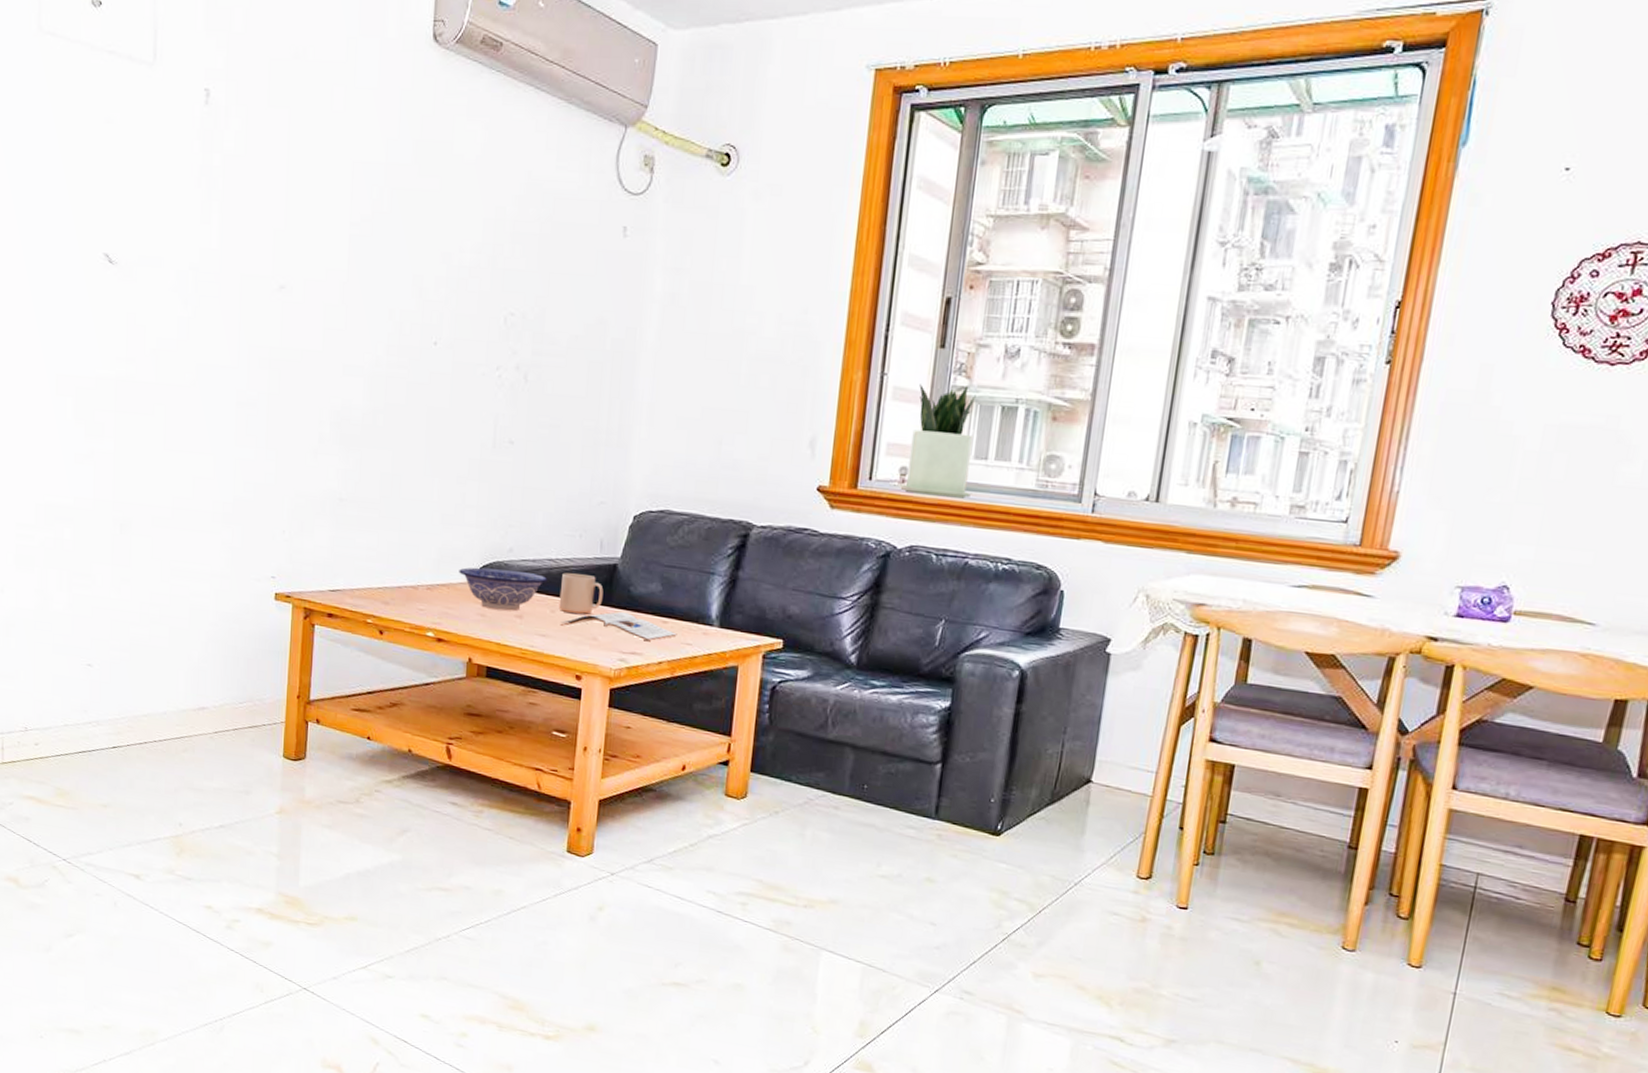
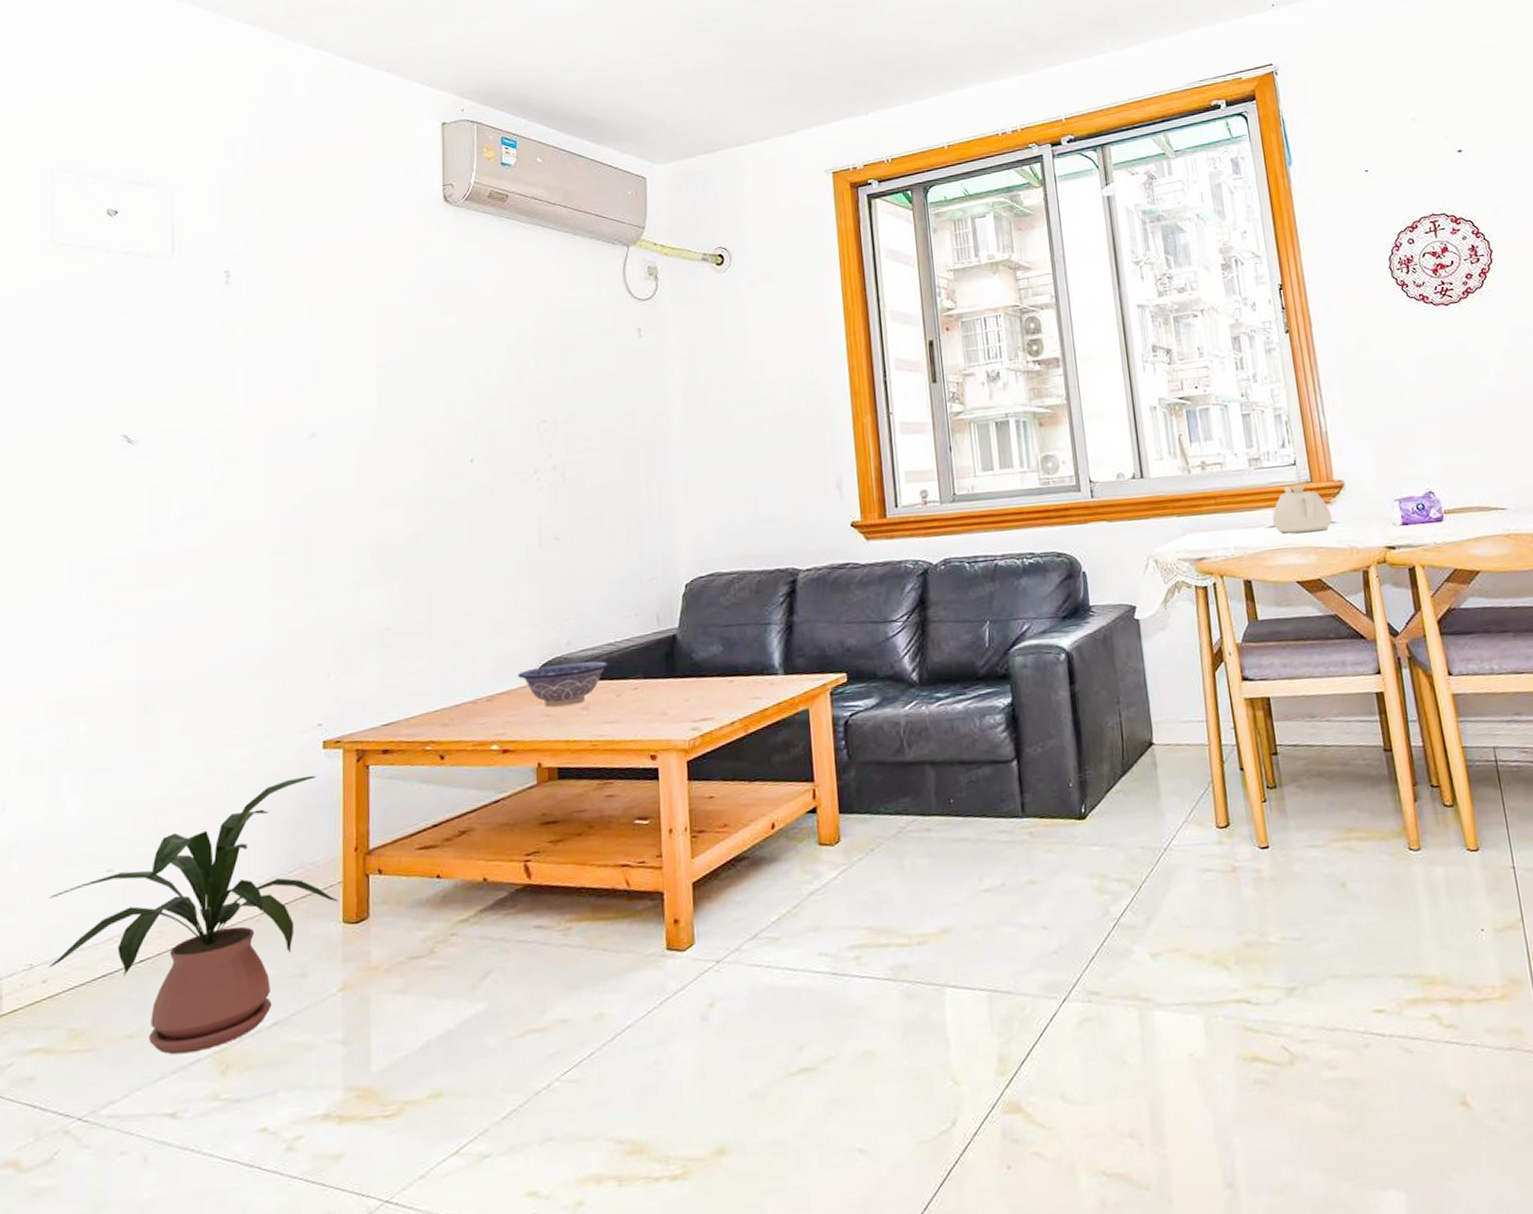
house plant: none [39,620,281,833] -> present [48,775,339,1055]
mug: present [558,573,604,614] -> none [623,651,667,693]
magazine: present [560,612,677,642] -> none [627,680,745,708]
planter: present [899,384,976,499] -> none [922,411,987,513]
teapot: none [1297,545,1373,603] -> present [1272,485,1332,534]

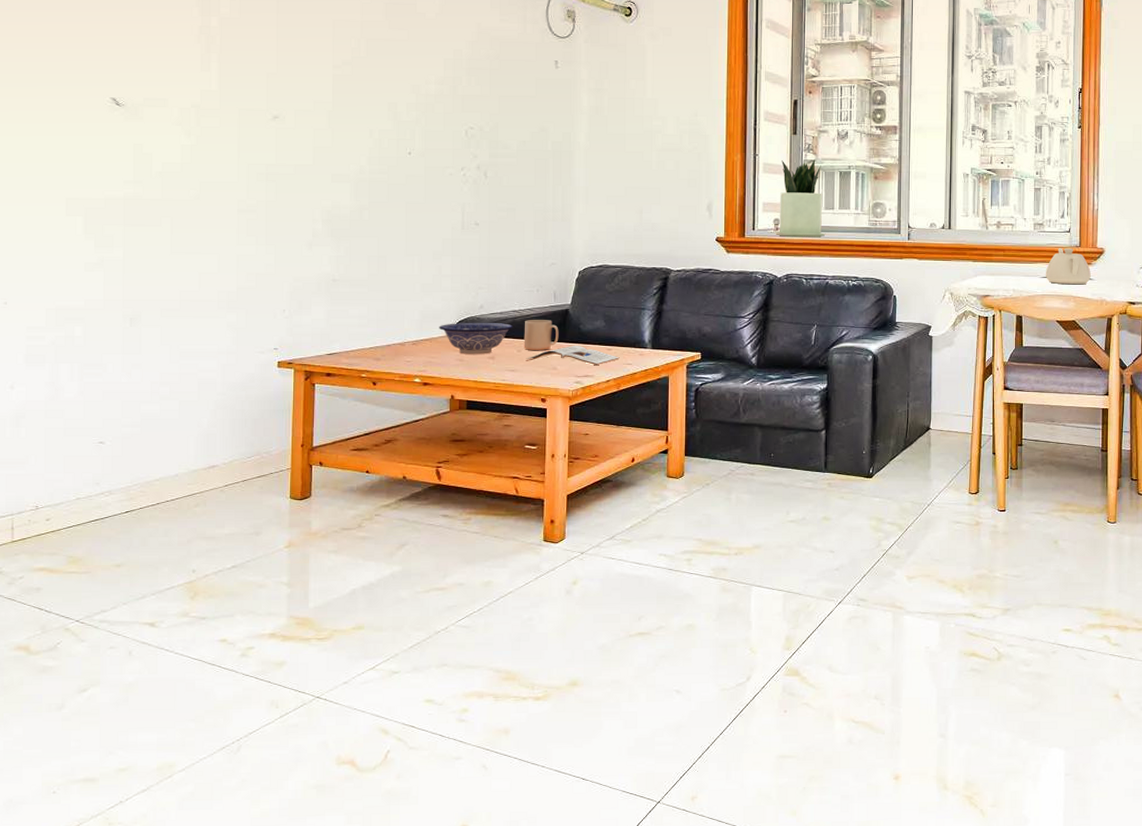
house plant: present [48,775,339,1055] -> none [50,387,288,582]
mug: none [623,651,667,693] -> present [524,320,559,350]
magazine: none [627,680,745,708] -> present [526,346,620,366]
planter: none [922,411,987,513] -> present [774,159,826,238]

